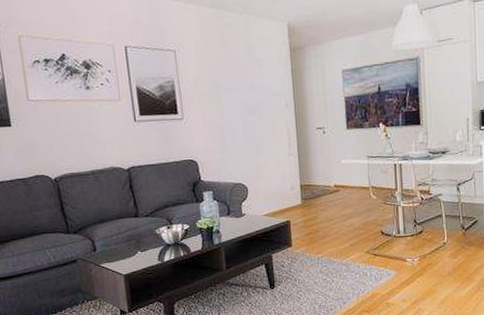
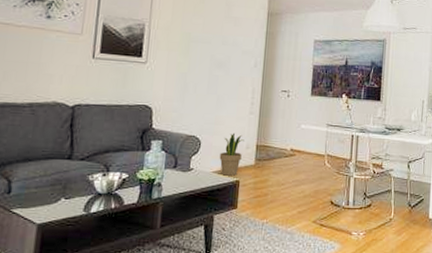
potted plant: none [267,176,288,218] -> present [219,133,244,176]

